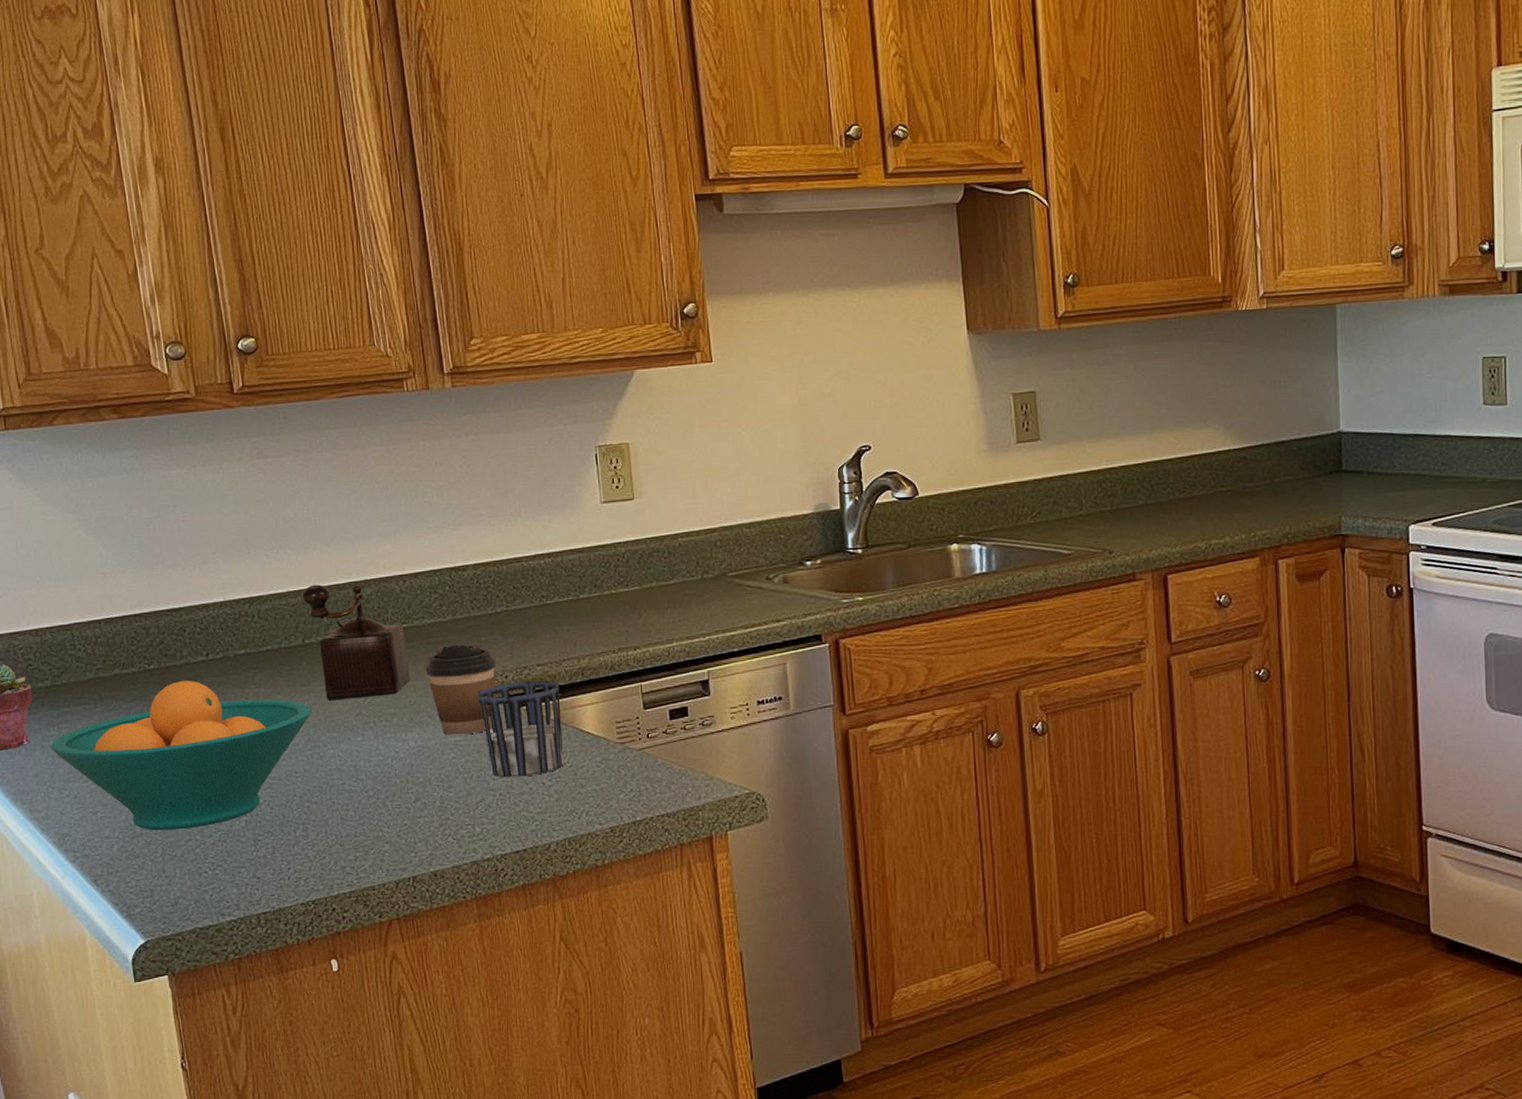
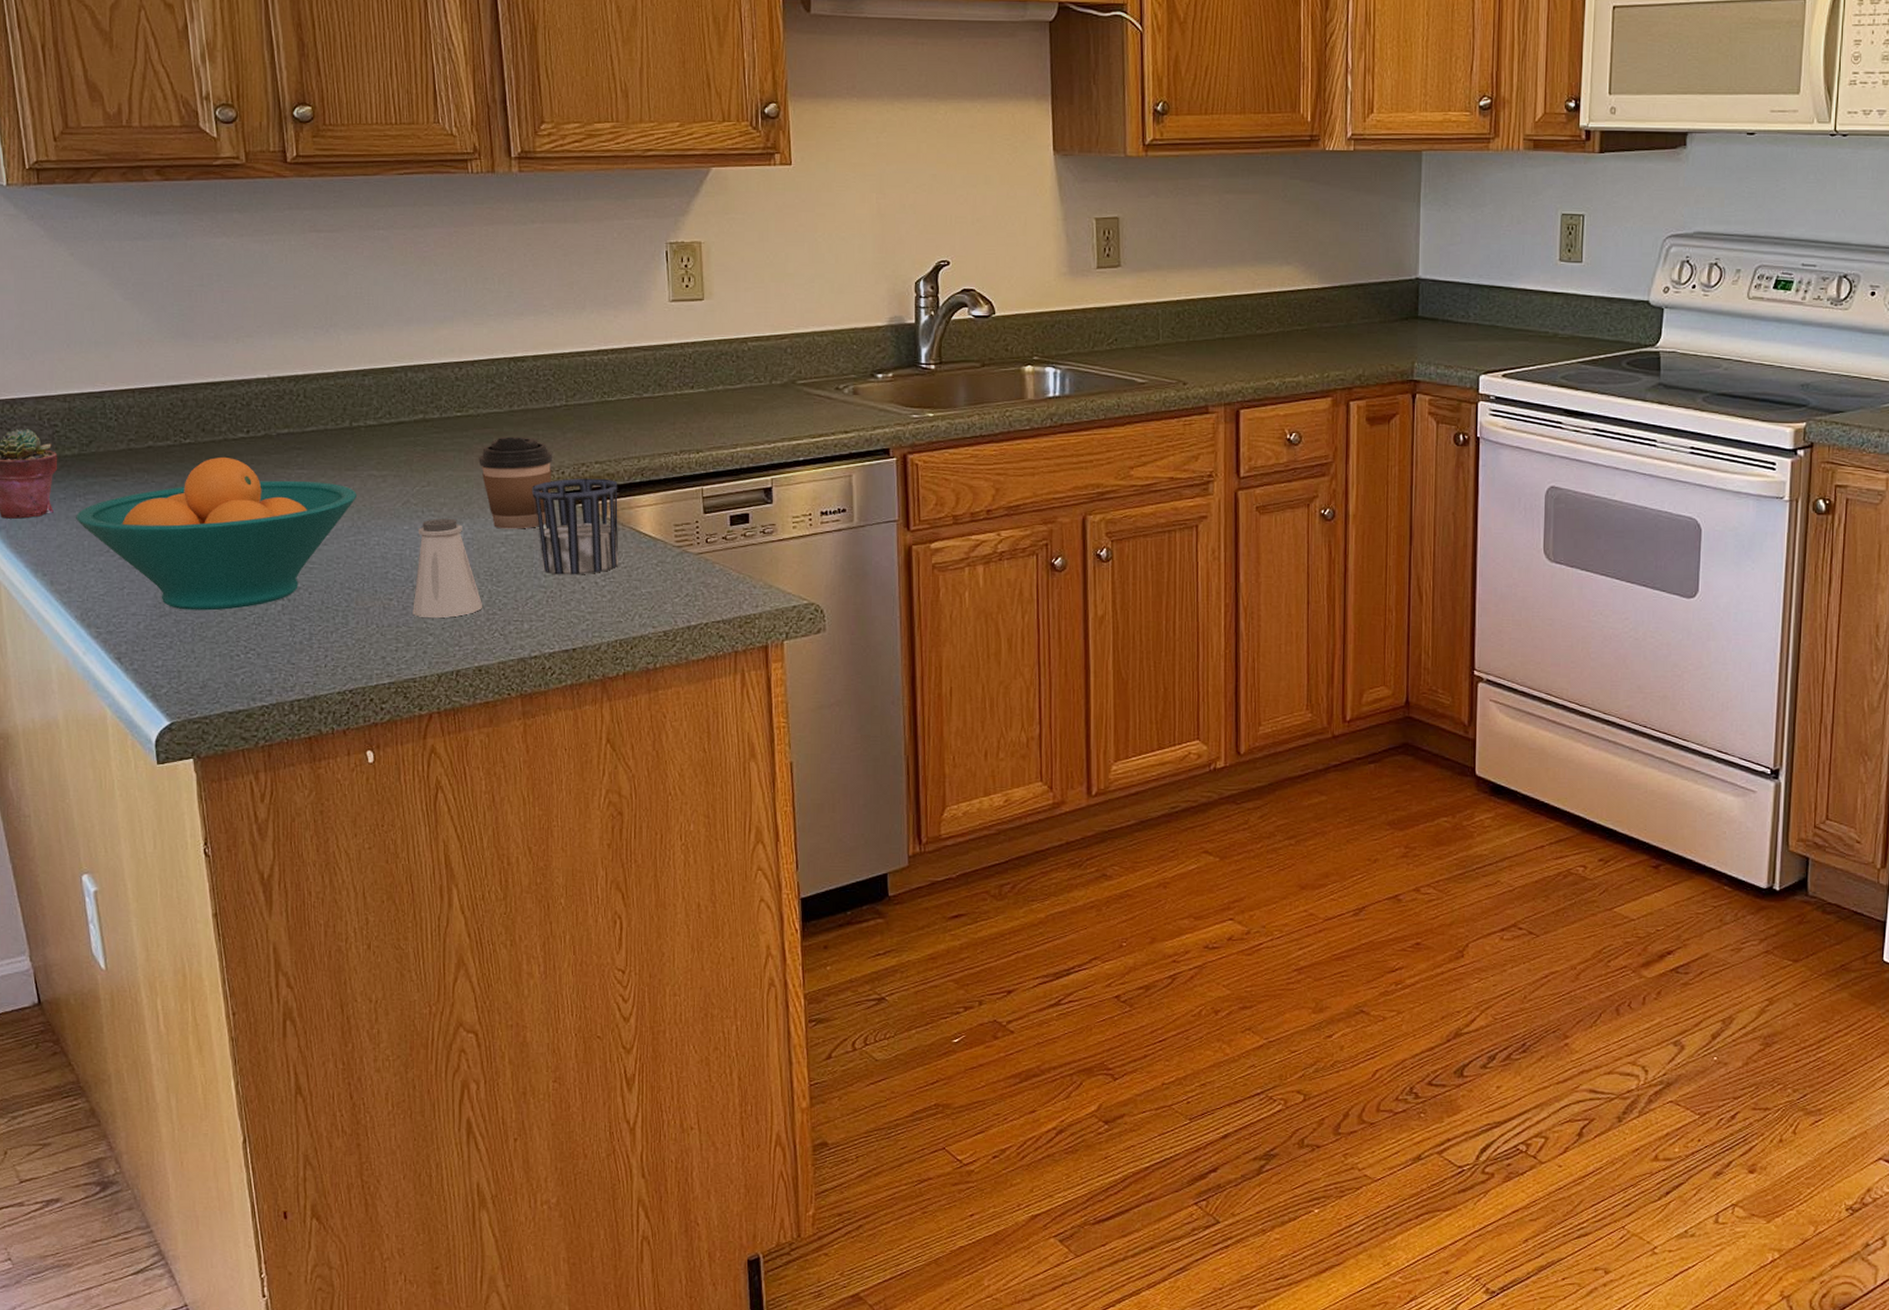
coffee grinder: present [302,584,410,701] -> none [351,366,462,487]
saltshaker: none [369,727,435,827] -> present [413,518,482,619]

